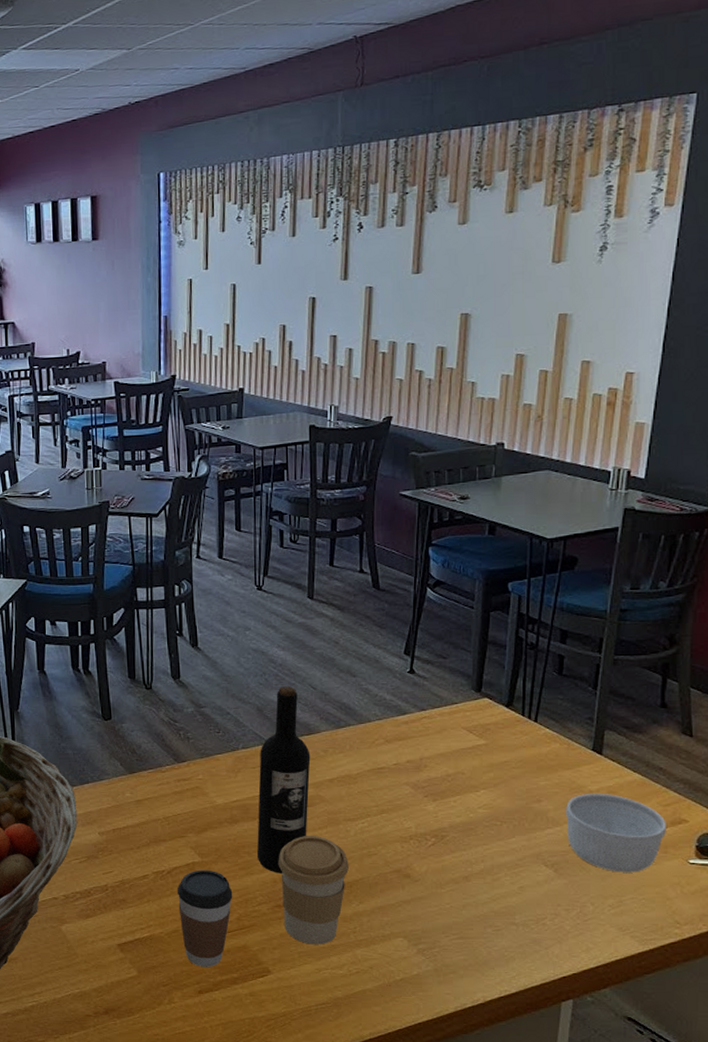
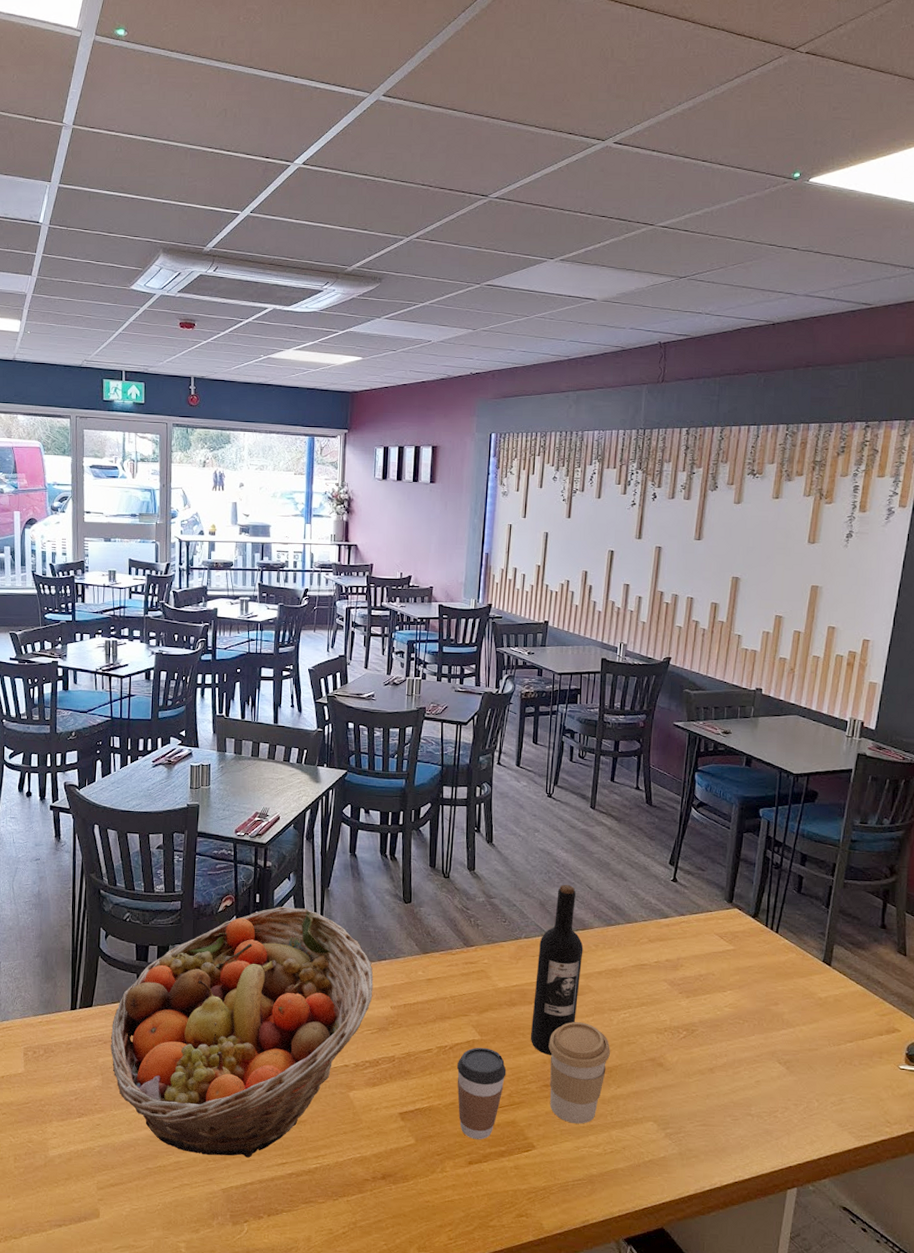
ramekin: present [565,793,666,873] -> none [798,1000,882,1074]

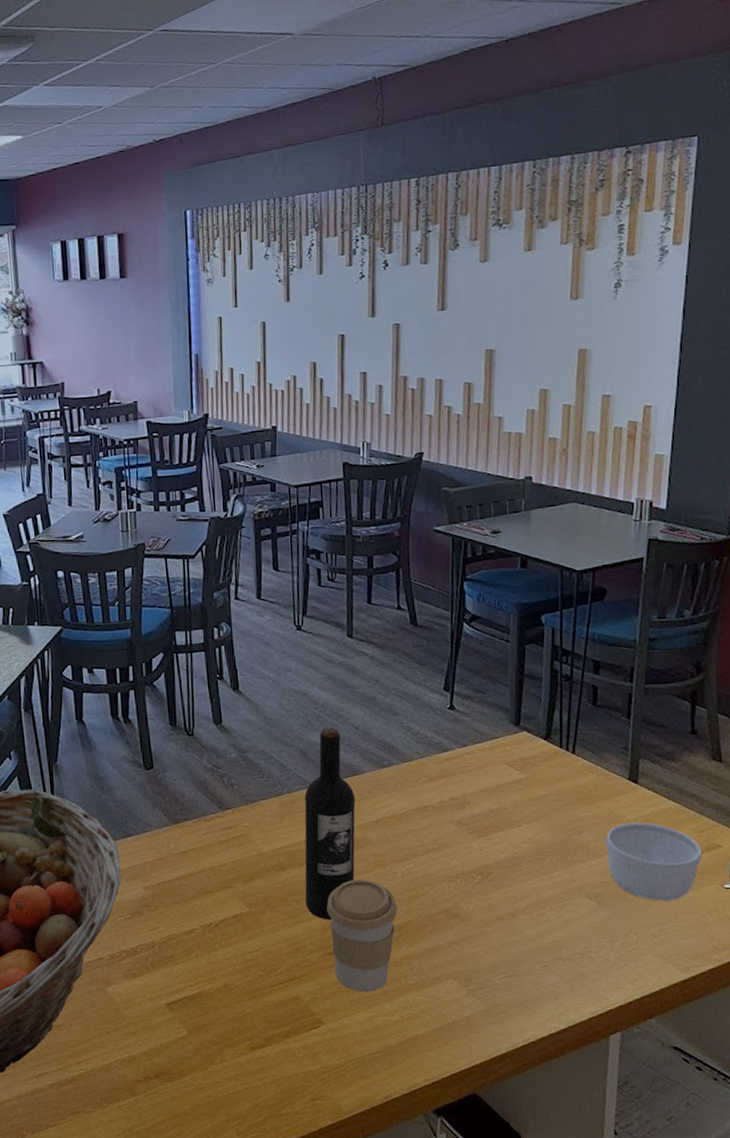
coffee cup: present [456,1047,507,1140] -> none [225,920,283,1023]
ramekin: none [798,1000,882,1074] -> present [605,822,702,901]

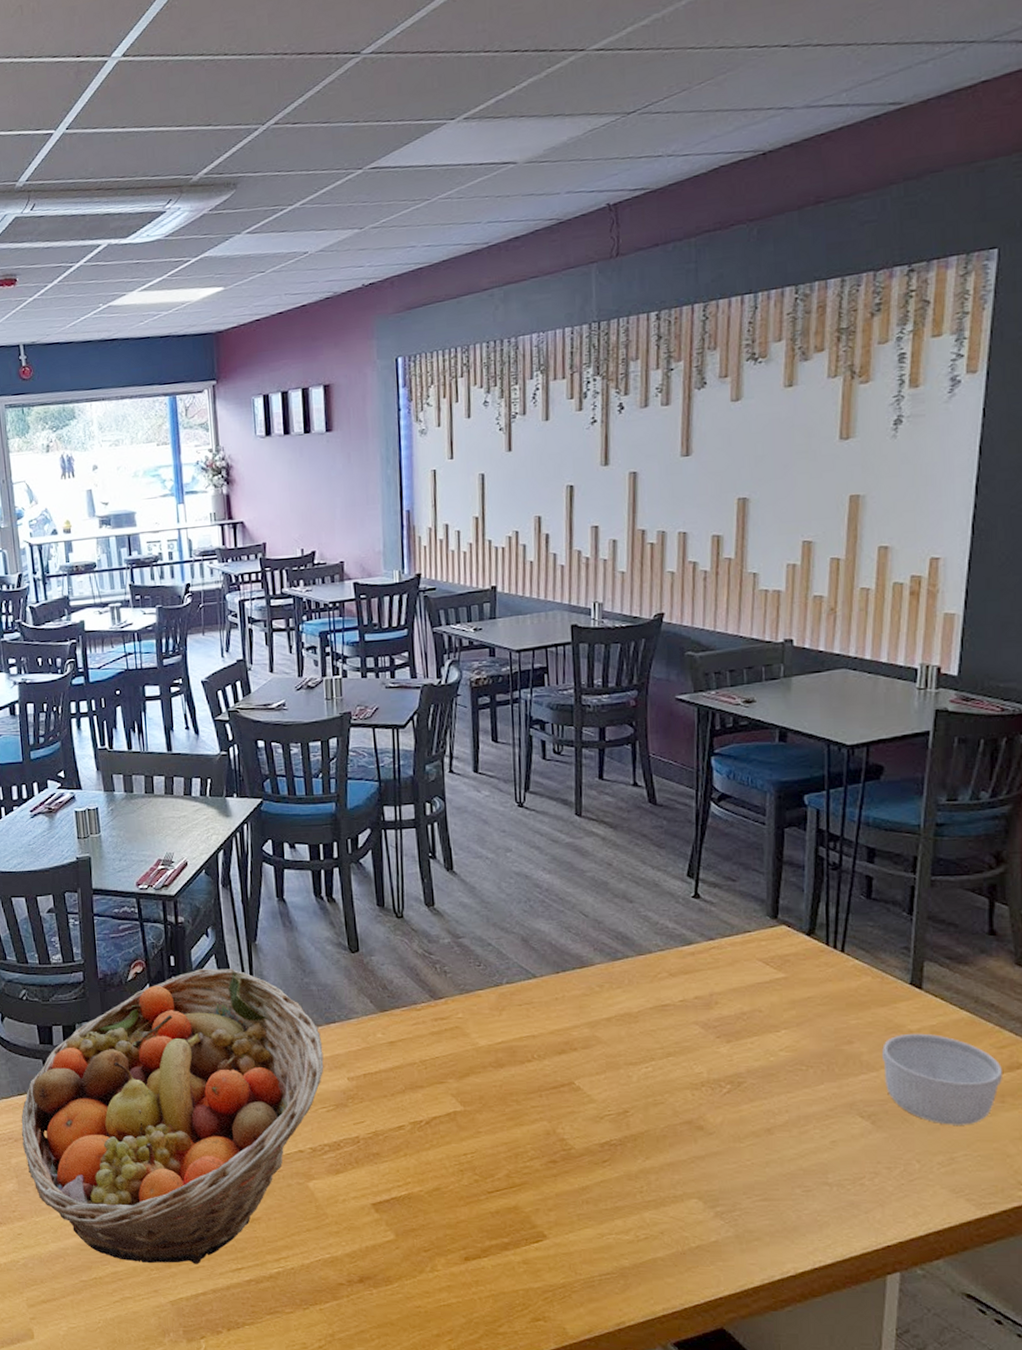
wine bottle: present [304,727,356,920] -> none [526,914,585,1124]
coffee cup: present [326,879,397,992] -> none [550,1082,632,1206]

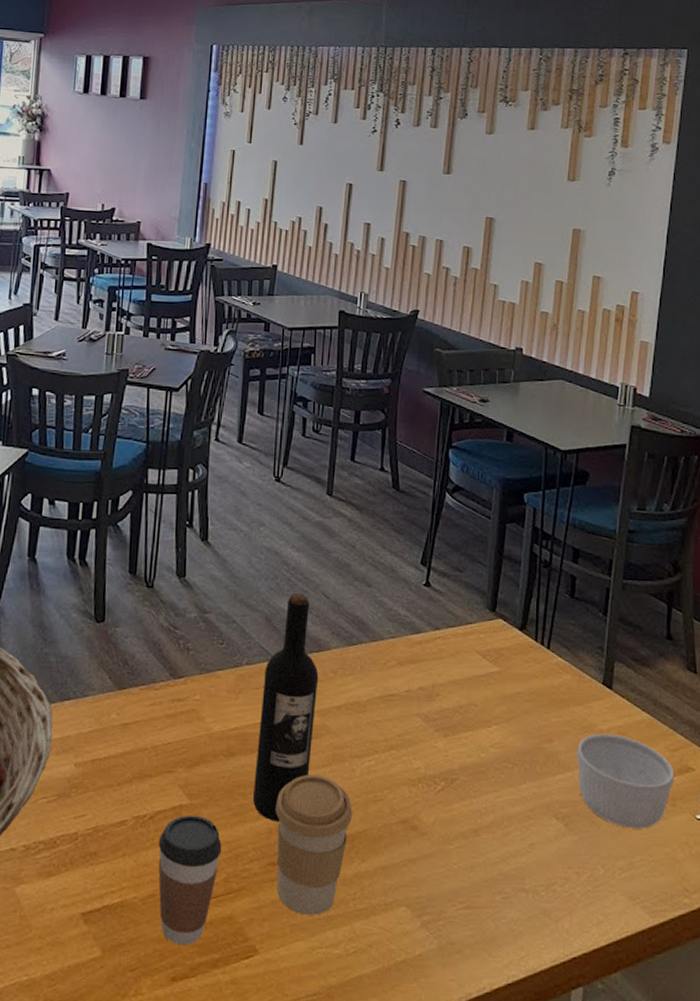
coffee cup: none [437,1120,501,1231] -> present [158,815,222,946]
wine bottle: none [526,914,585,1124] -> present [252,593,319,822]
coffee cup: none [550,1082,632,1206] -> present [275,775,352,915]

